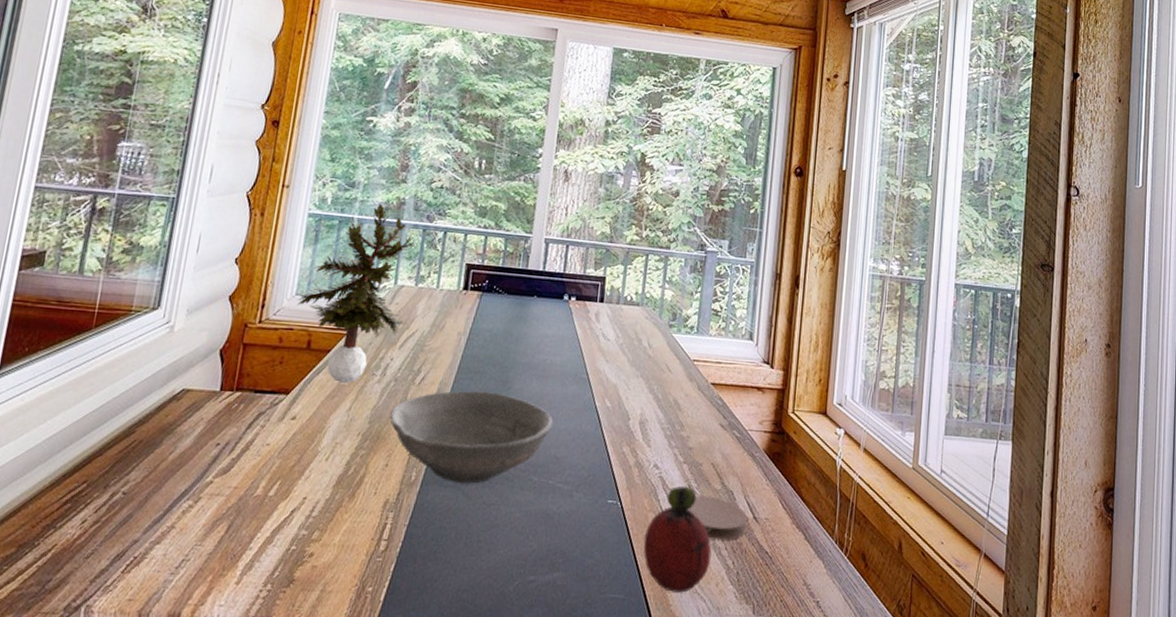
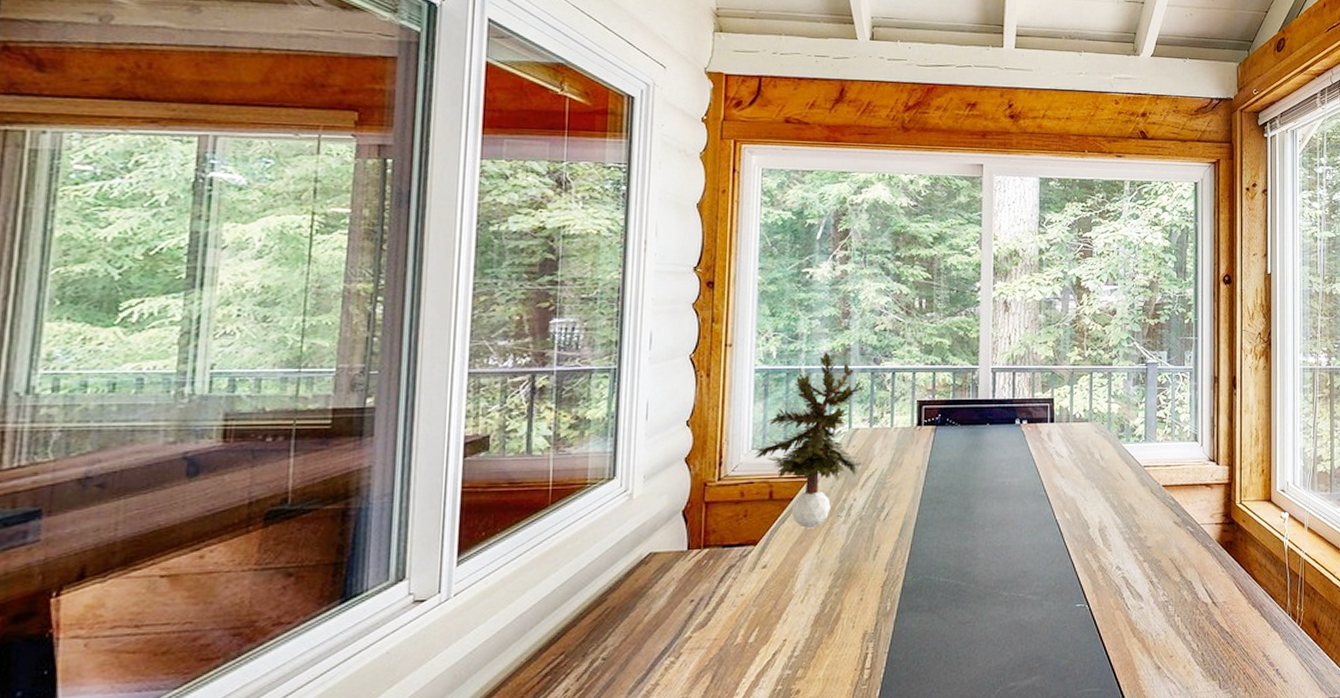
bowl: present [389,390,554,484] -> none [859,518,1018,607]
fruit: present [643,486,712,593] -> none [1113,583,1177,679]
coaster: present [687,495,748,540] -> none [1151,588,1207,627]

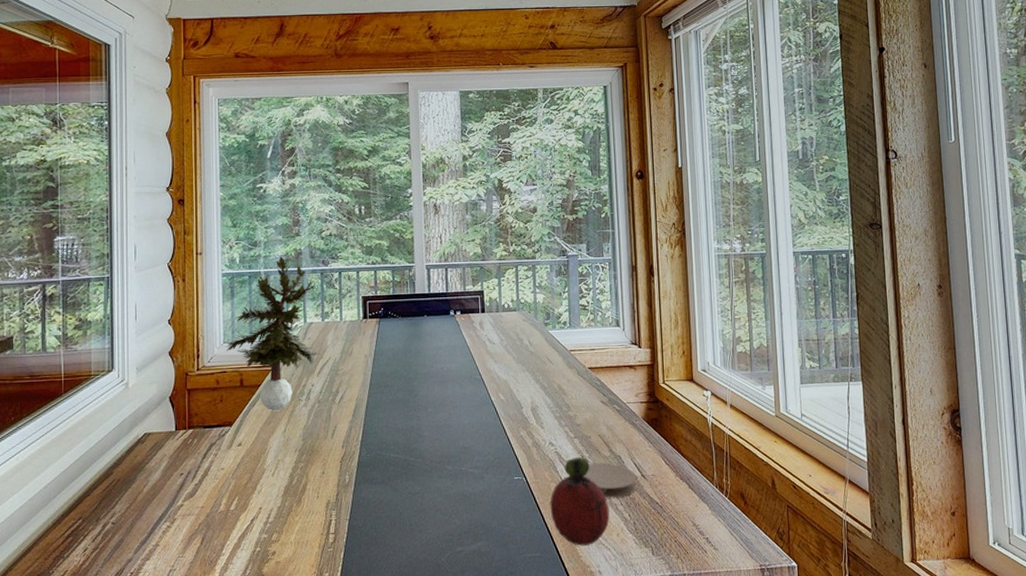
fruit: none [1113,583,1177,679] -> present [550,457,610,546]
coaster: none [1151,588,1207,627] -> present [583,462,637,498]

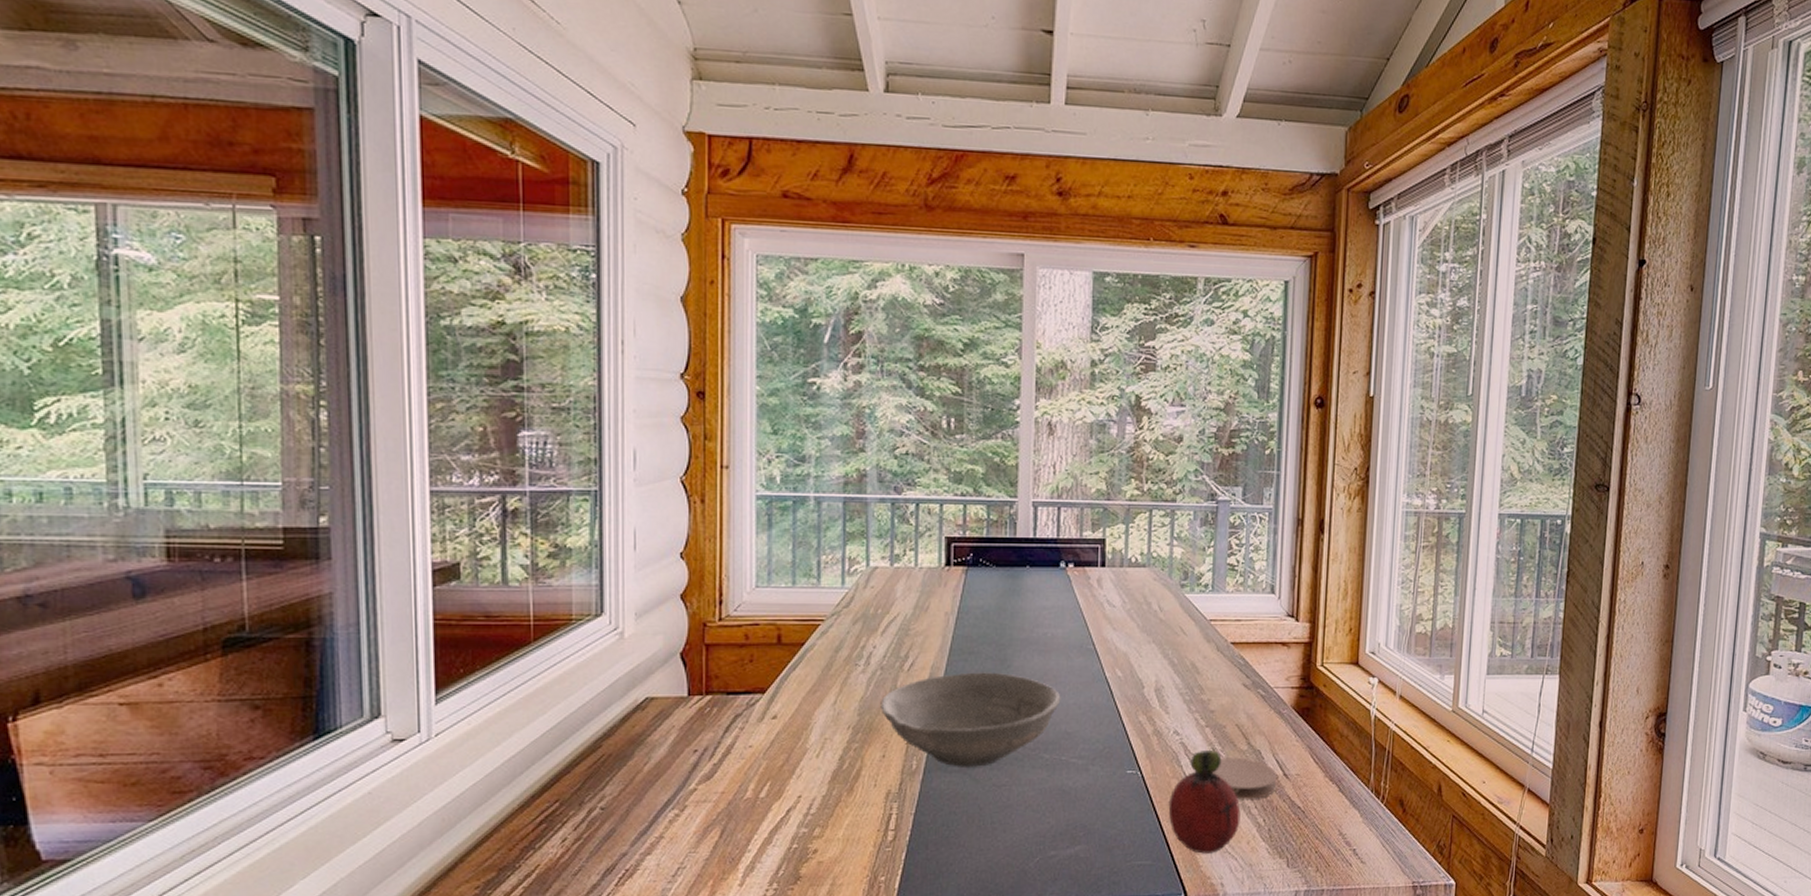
potted plant: present [224,257,320,410] -> none [756,479,886,676]
bowl: none [319,401,458,480] -> present [880,672,1061,767]

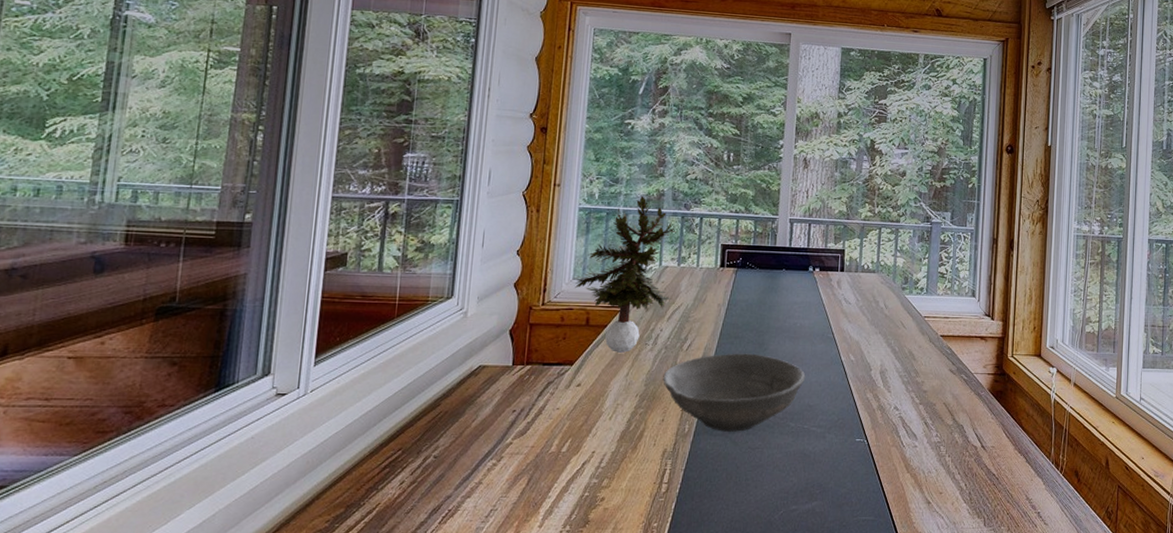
potted plant: none [756,479,886,676] -> present [573,197,677,353]
fruit: present [1168,751,1241,854] -> none [888,424,947,512]
coaster: present [1212,757,1278,799] -> none [924,430,977,466]

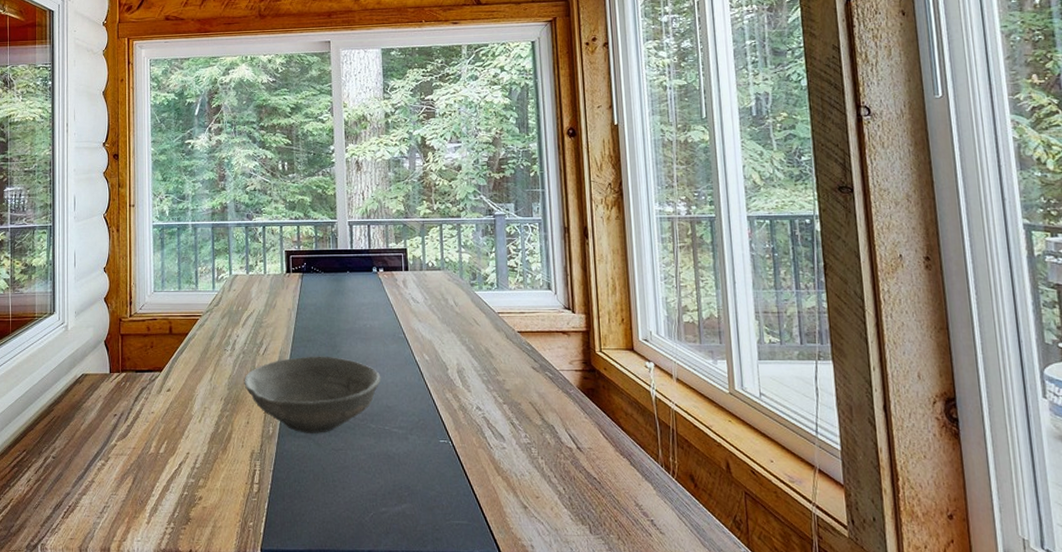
potted plant: present [573,197,677,353] -> none [154,211,245,359]

